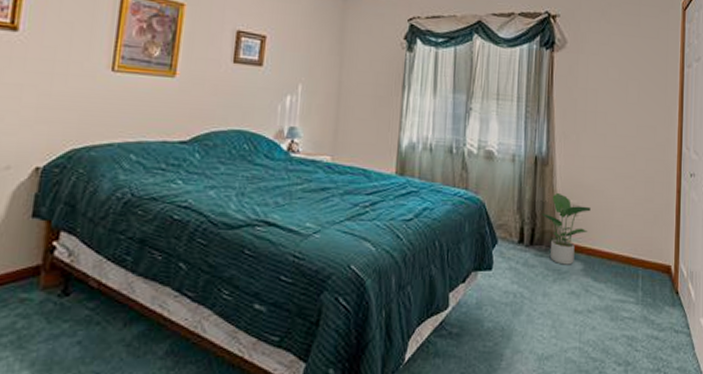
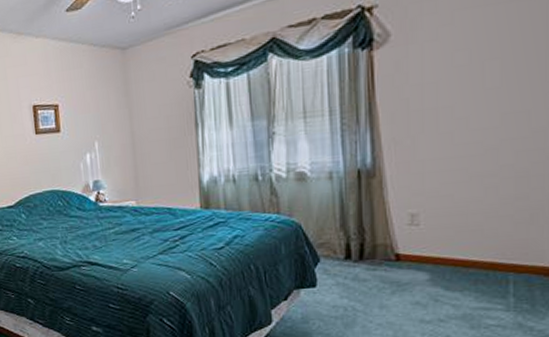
potted plant: present [541,192,591,265] -> none [370,204,436,277]

